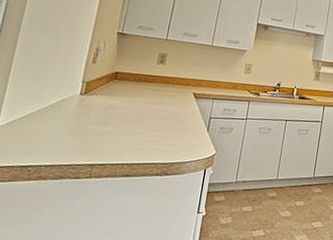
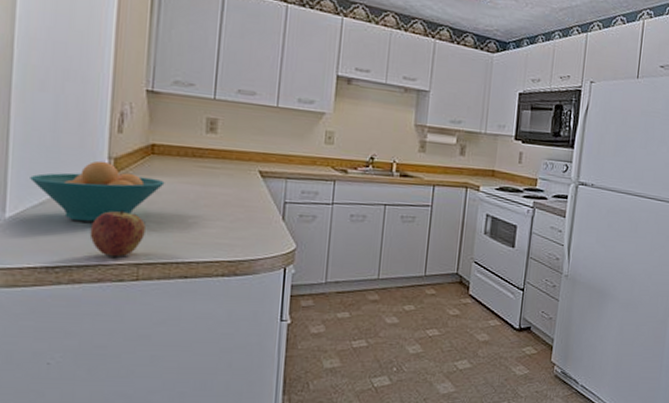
fruit bowl: none [21,84,122,131] -> present [30,160,165,222]
apple: none [59,122,103,159] -> present [89,210,146,257]

